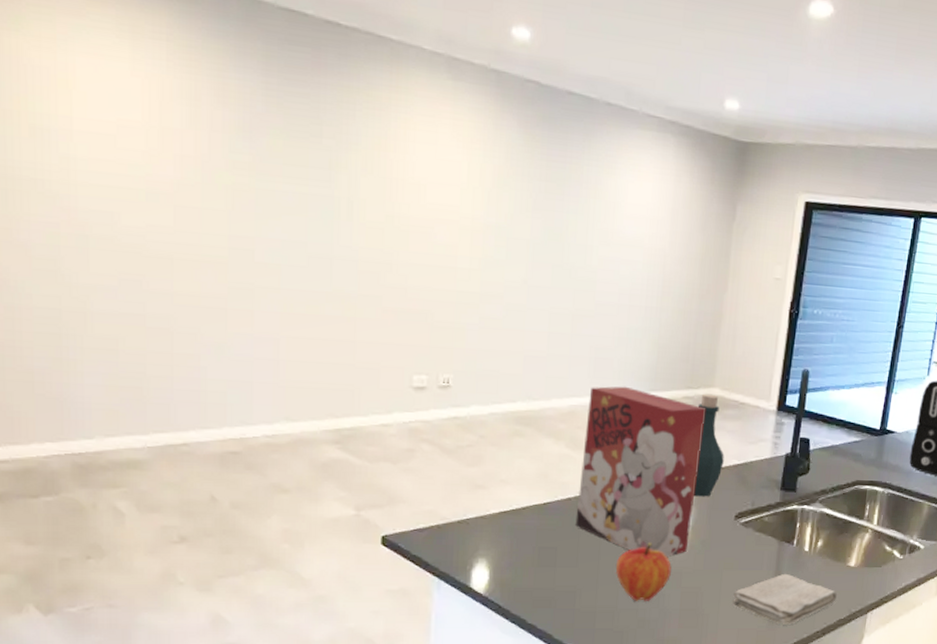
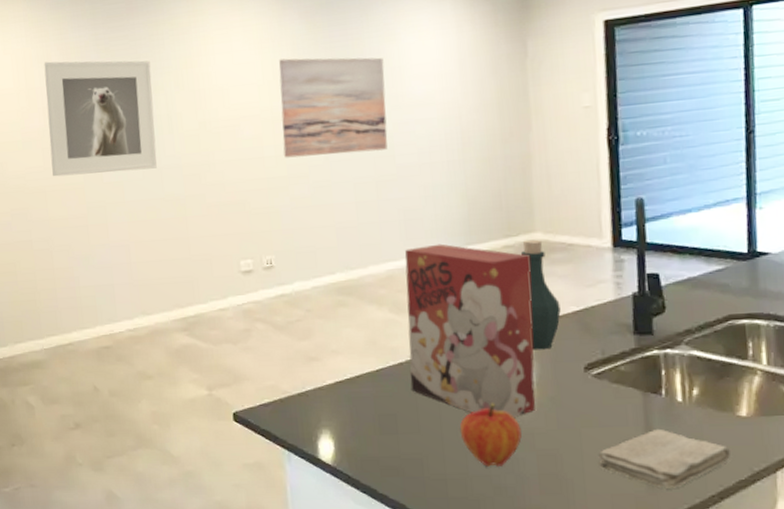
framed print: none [185,99,334,257] -> present [44,60,157,177]
wall art: none [479,165,600,284] -> present [279,57,388,158]

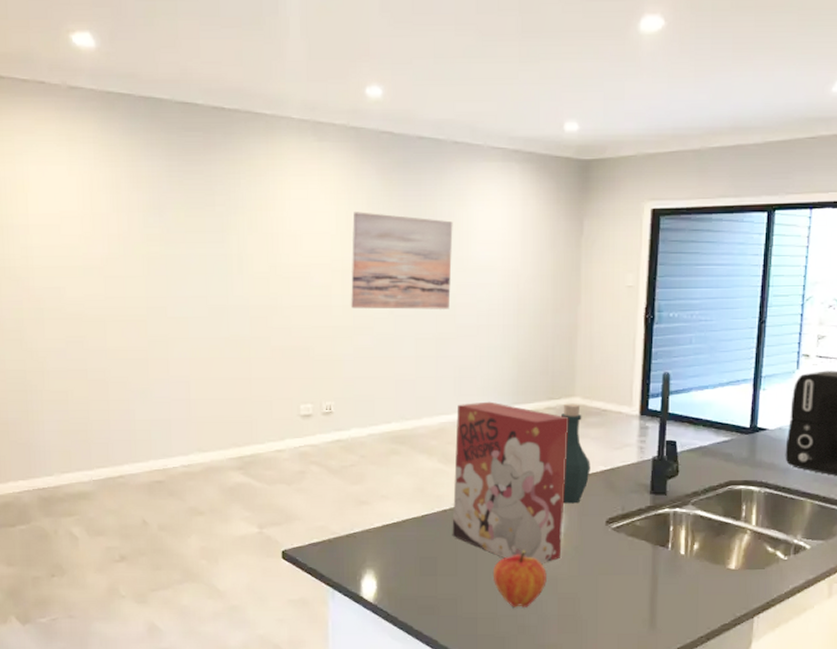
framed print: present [44,60,157,177] -> none [112,188,225,308]
washcloth: present [598,428,732,488] -> none [610,577,720,630]

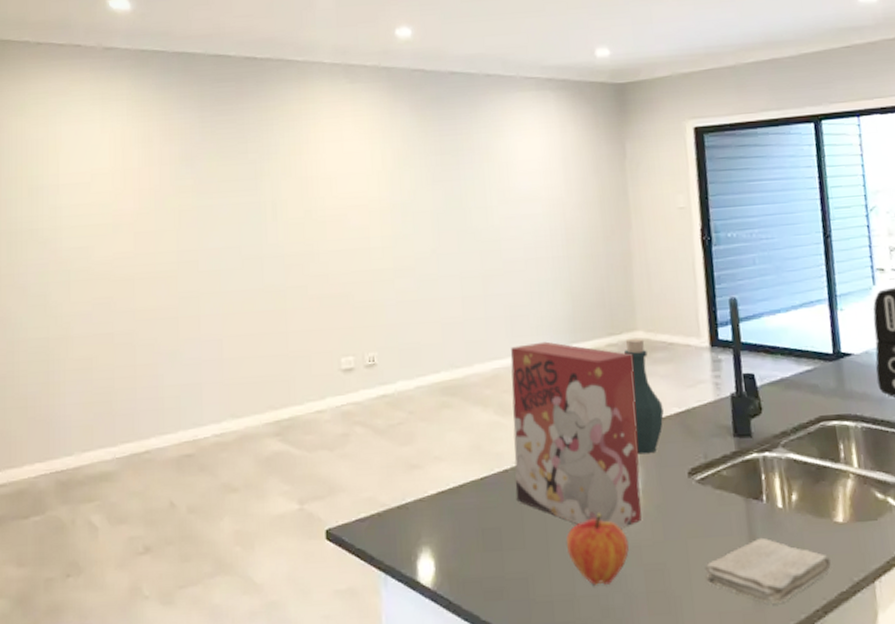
wall art: present [351,212,453,310] -> none [388,149,495,250]
washcloth: none [610,577,720,630] -> present [705,537,832,604]

